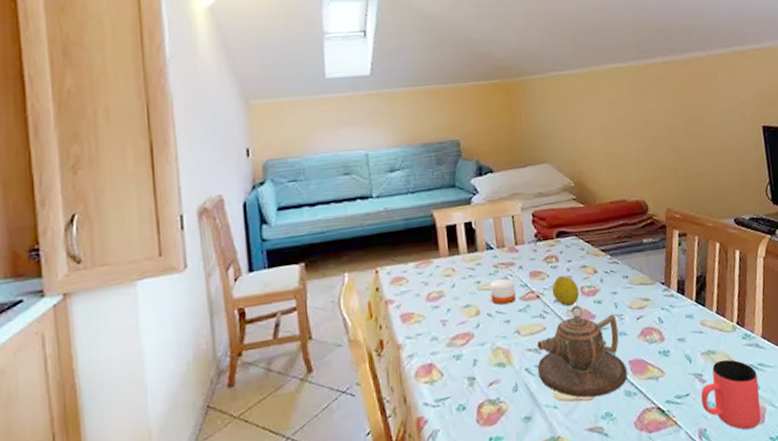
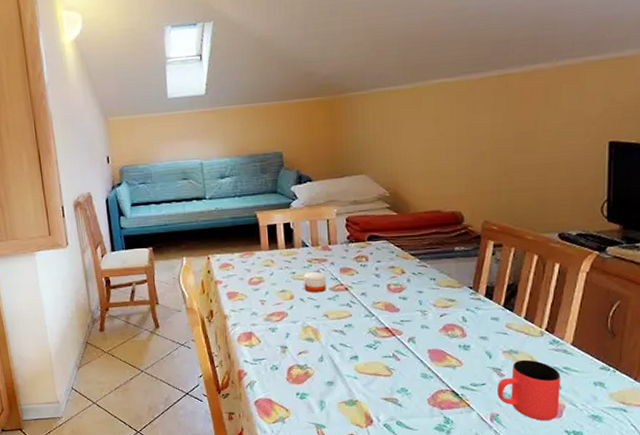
teapot: present [537,305,627,398] -> none [341,299,425,375]
fruit: present [552,275,579,307] -> none [360,273,385,300]

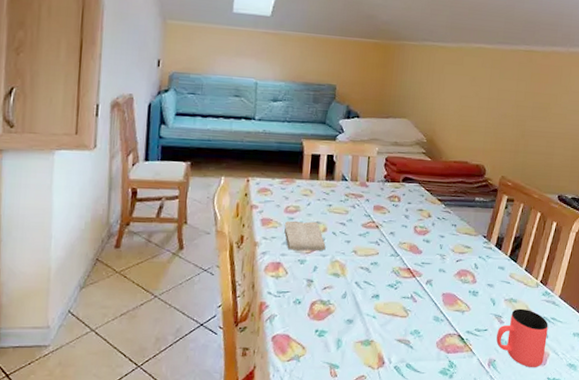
washcloth: none [250,290,295,320] -> present [284,220,326,251]
candle: present [303,271,326,293] -> none [338,206,360,228]

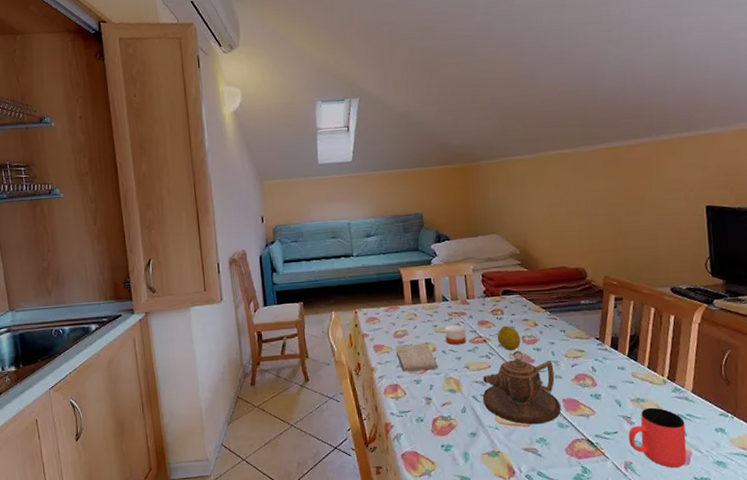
candle: none [338,206,360,228] -> present [445,324,466,345]
teapot: none [365,240,440,316] -> present [482,351,561,425]
fruit: none [390,213,413,240] -> present [497,325,521,351]

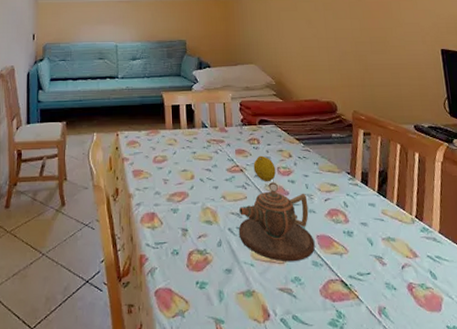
washcloth: present [395,343,438,372] -> none [154,169,196,200]
candle: present [445,324,466,345] -> none [203,152,224,174]
cup: present [628,407,686,468] -> none [381,247,438,314]

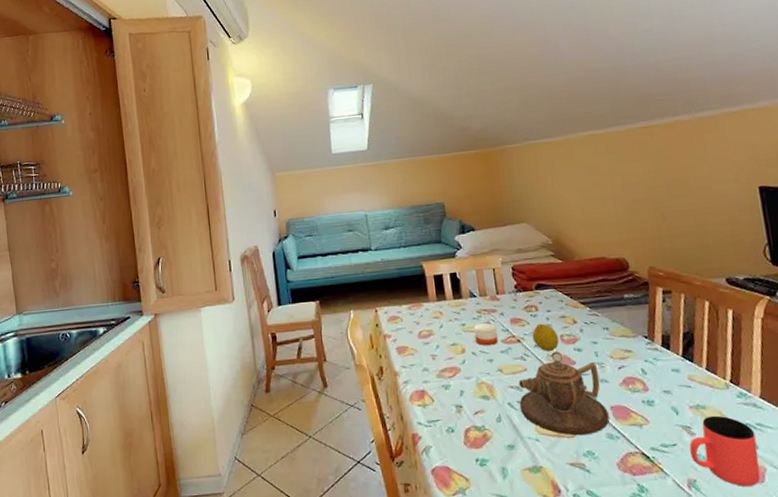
candle: none [203,152,224,174] -> present [473,322,498,346]
cup: none [381,247,438,314] -> present [689,415,761,486]

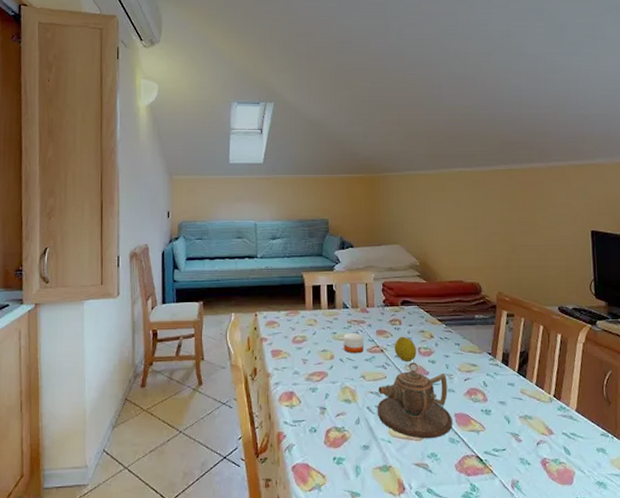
cup: present [689,415,761,486] -> none [516,425,570,487]

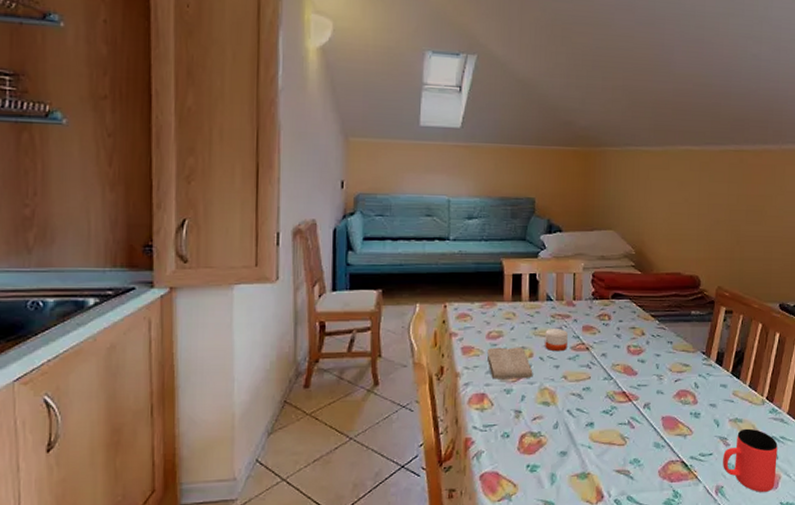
washcloth: none [293,350,335,379] -> present [486,347,533,380]
teapot: present [377,362,452,439] -> none [578,362,659,444]
fruit: present [394,336,416,362] -> none [601,333,625,362]
cup: none [516,425,570,487] -> present [723,428,778,492]

